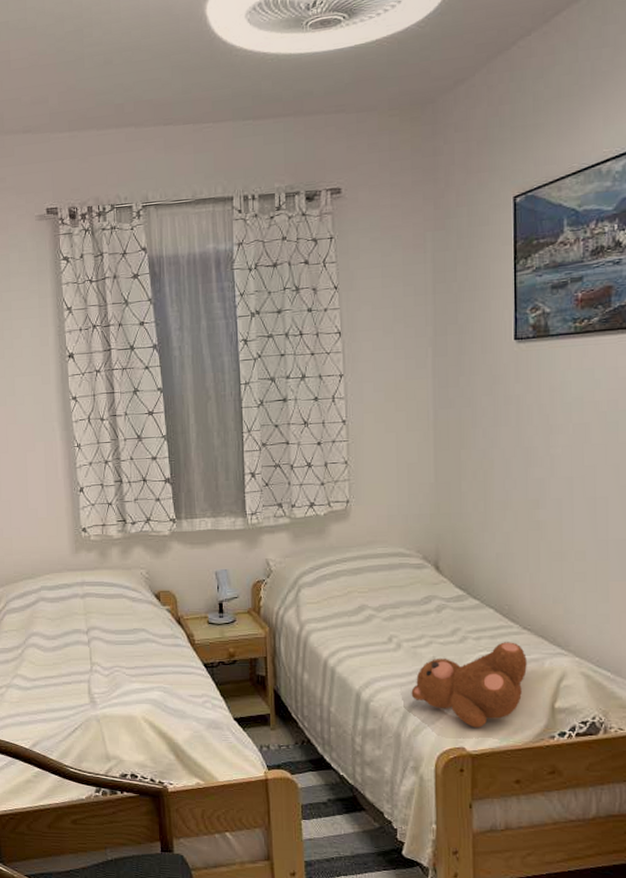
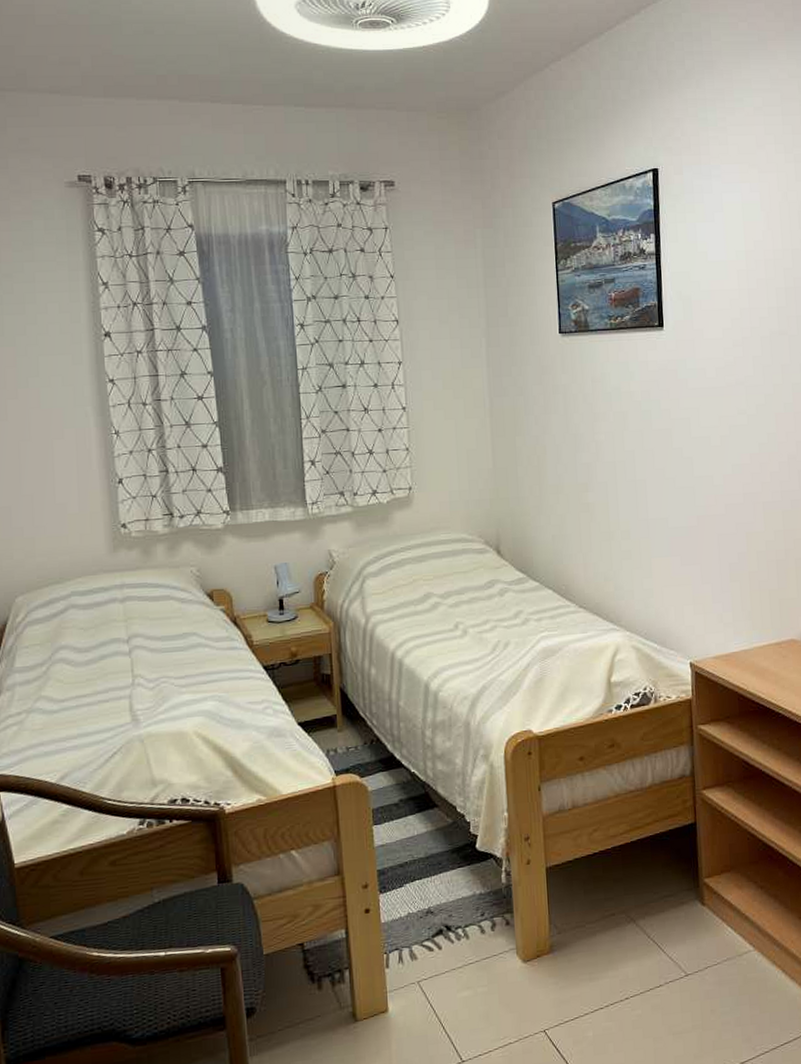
teddy bear: present [411,642,527,728] -> none [478,621,585,709]

